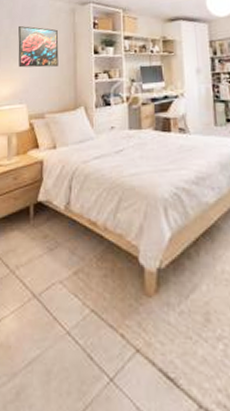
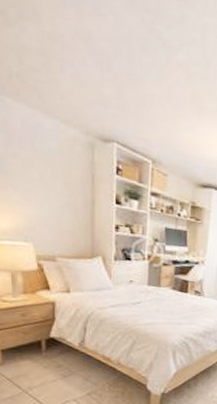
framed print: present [18,25,59,68] -> none [18,146,73,209]

